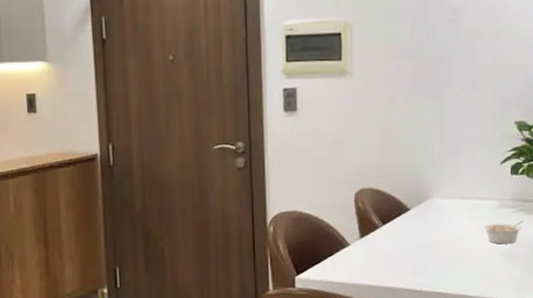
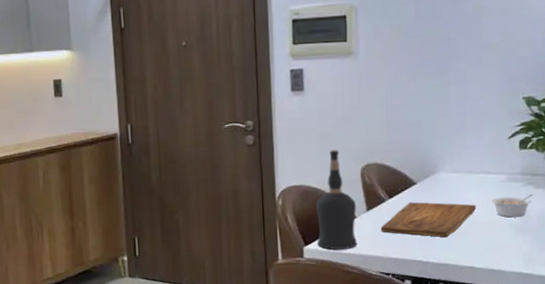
liquor bottle: none [308,174,351,279] -> present [315,150,358,250]
cutting board: none [373,228,468,265] -> present [380,202,476,238]

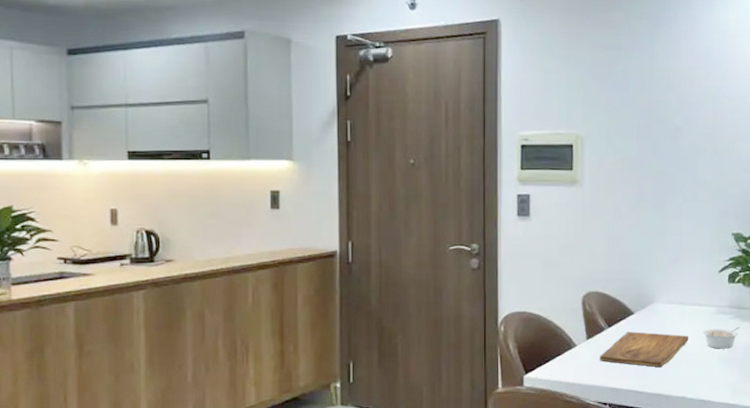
liquor bottle: present [315,150,358,250] -> none [537,277,577,379]

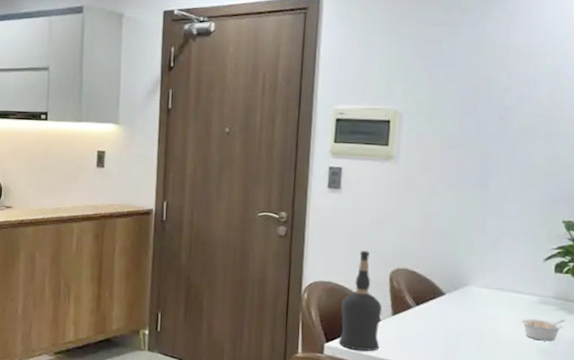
liquor bottle: none [537,277,577,379] -> present [339,250,382,351]
cutting board: present [599,331,688,368] -> none [404,312,504,353]

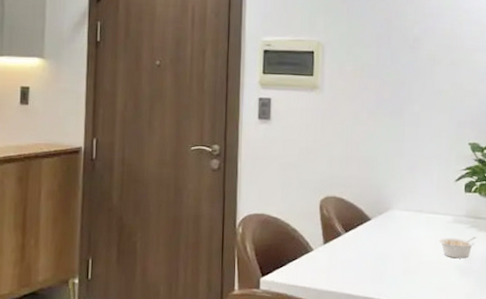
liquor bottle: present [339,250,382,351] -> none [274,180,313,283]

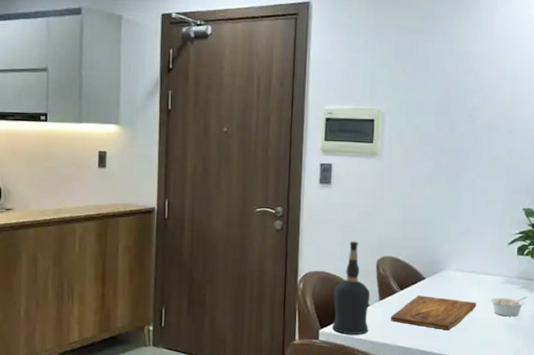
liquor bottle: none [274,180,313,283] -> present [332,241,370,335]
cutting board: none [335,238,425,276] -> present [390,295,476,331]

